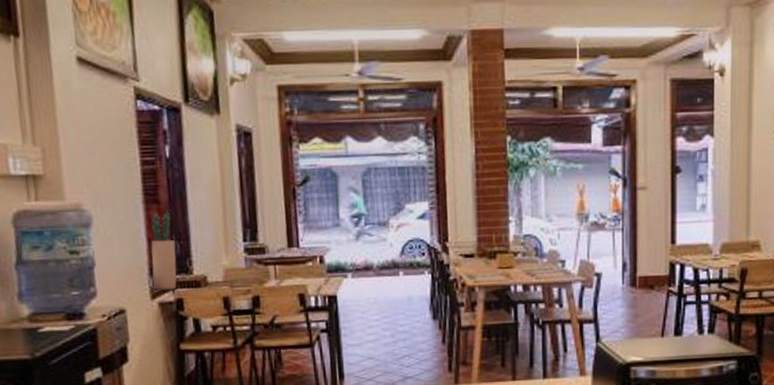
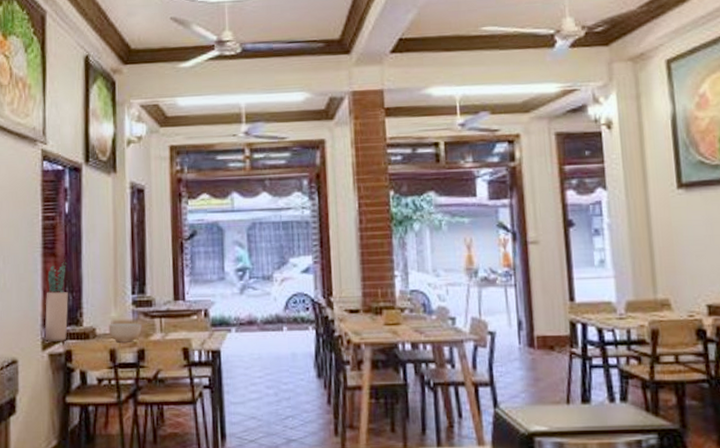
bowl: none [220,270,255,290] -> present [109,322,142,343]

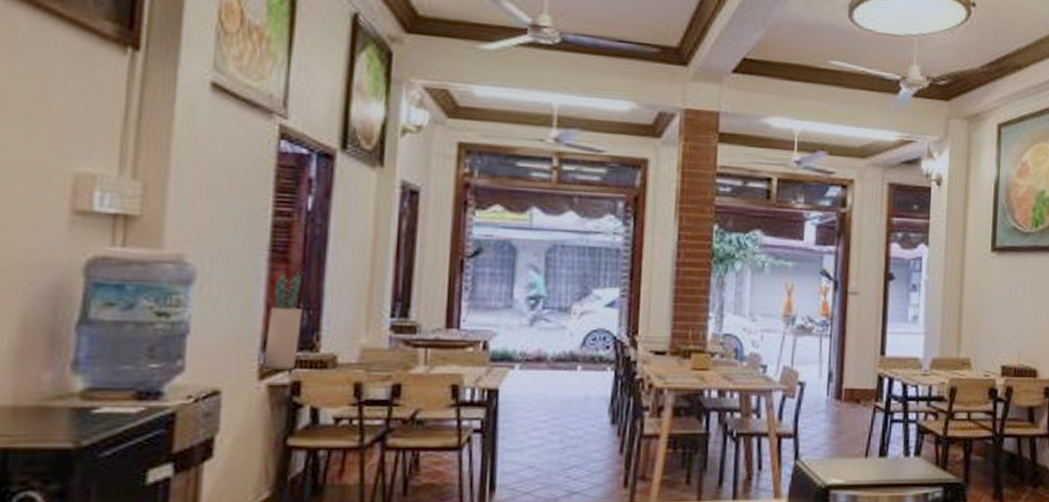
bowl: present [109,322,142,343] -> none [355,351,400,375]

